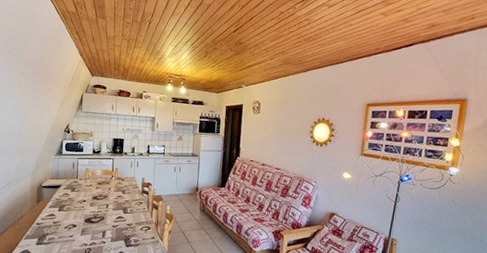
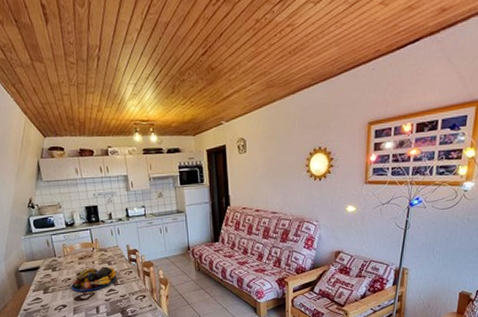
fruit bowl: none [85,193,128,216] -> present [71,266,117,292]

